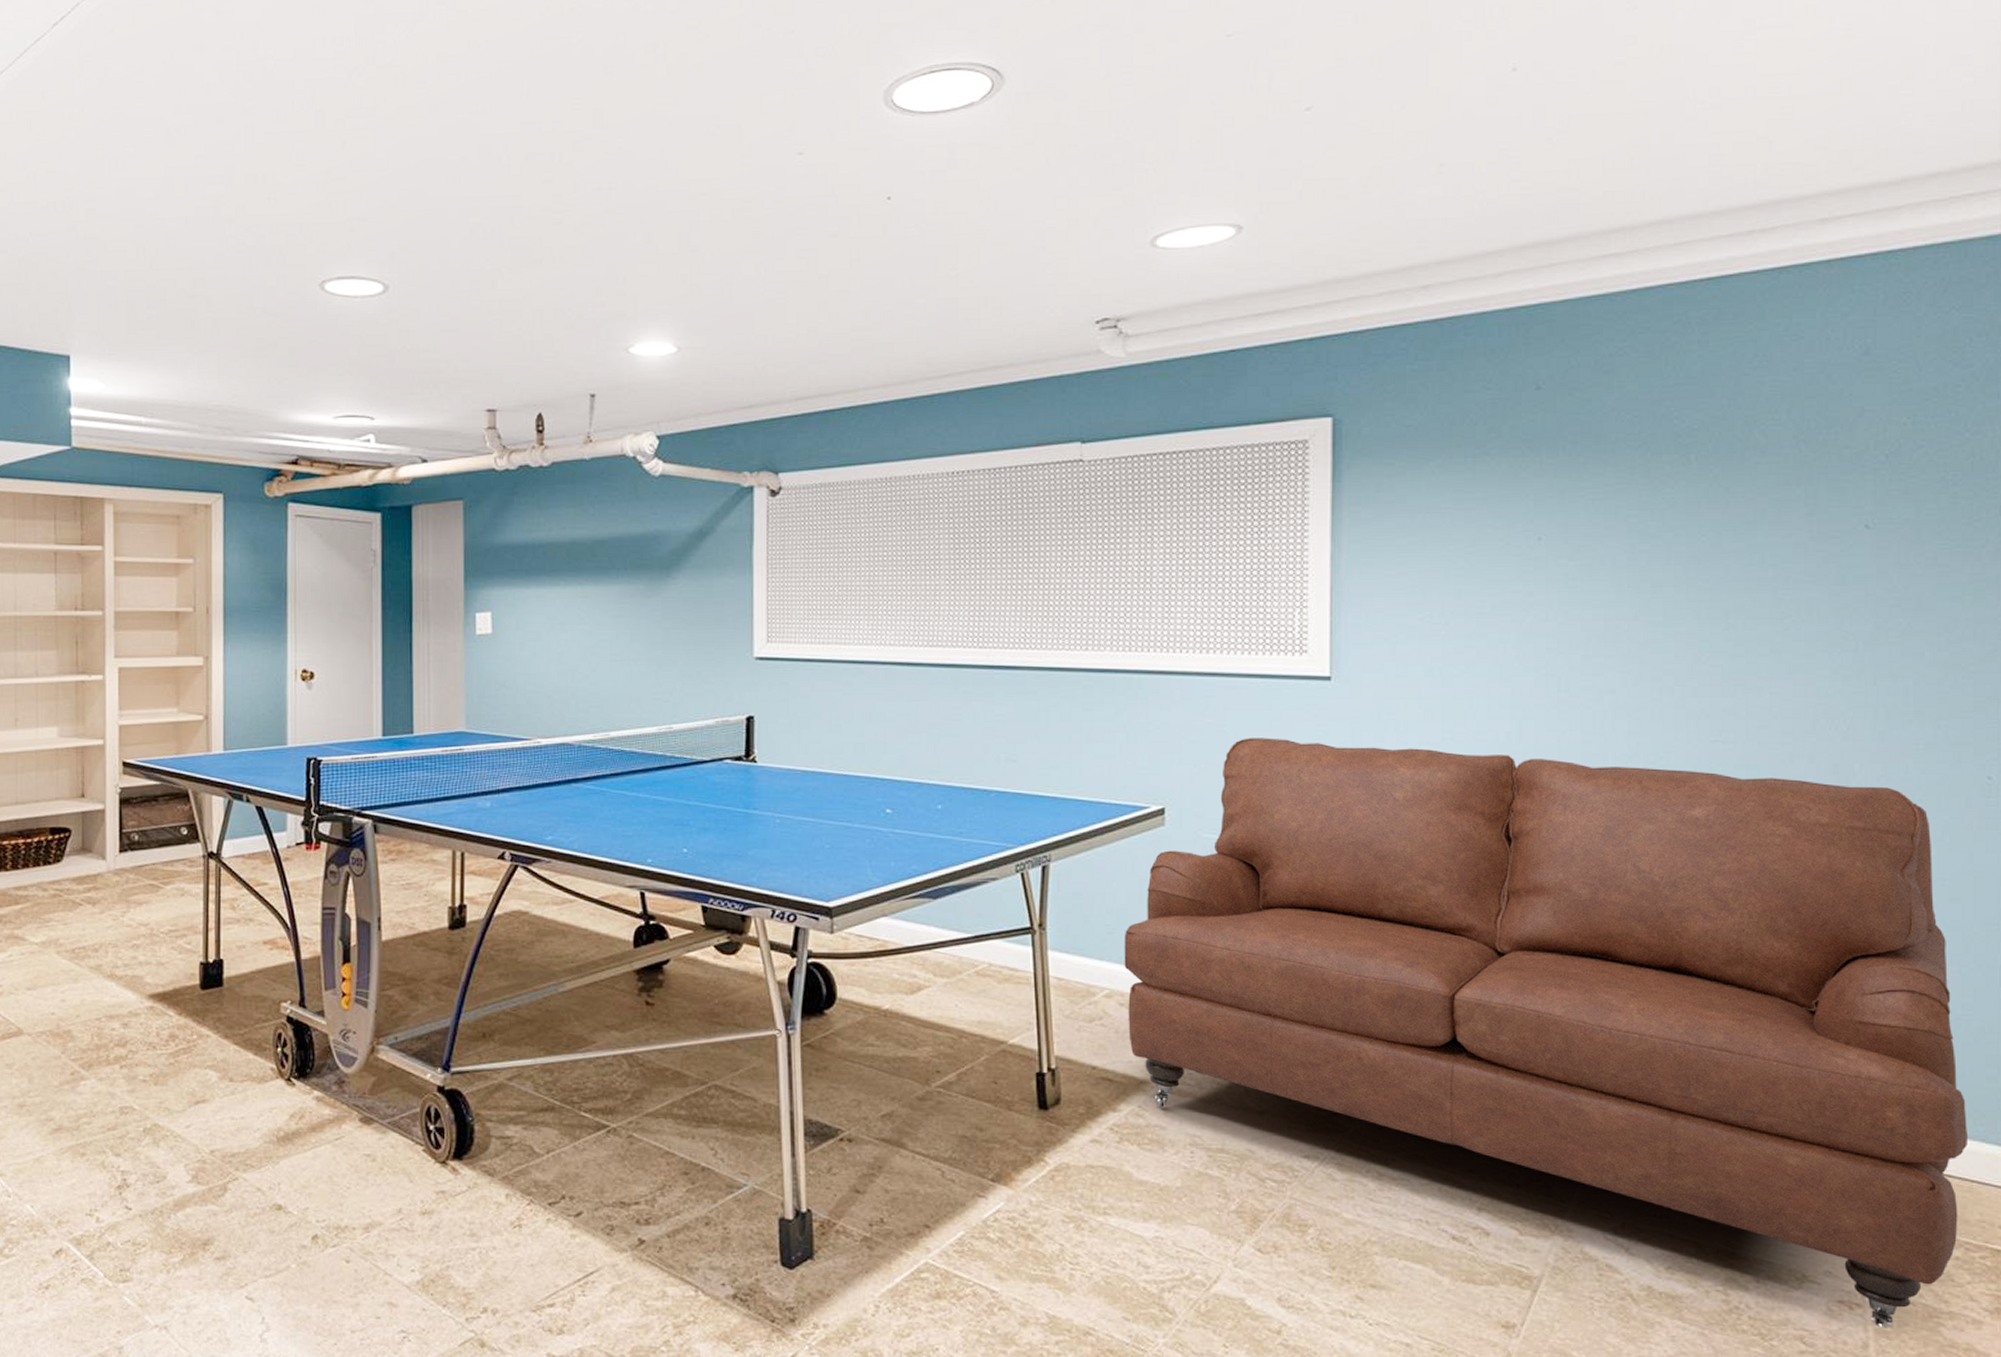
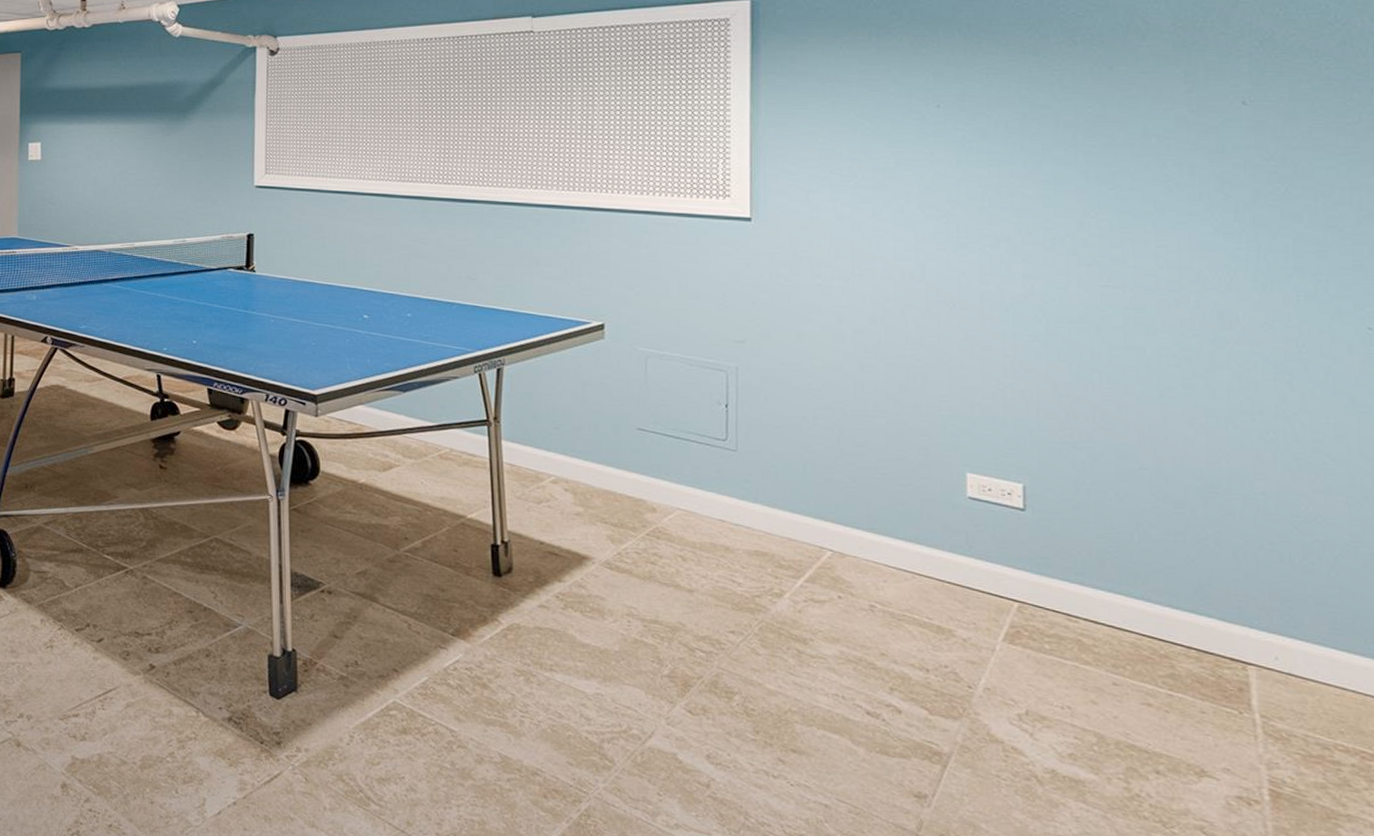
sofa: present [1124,738,1969,1328] -> none [568,267,1361,826]

